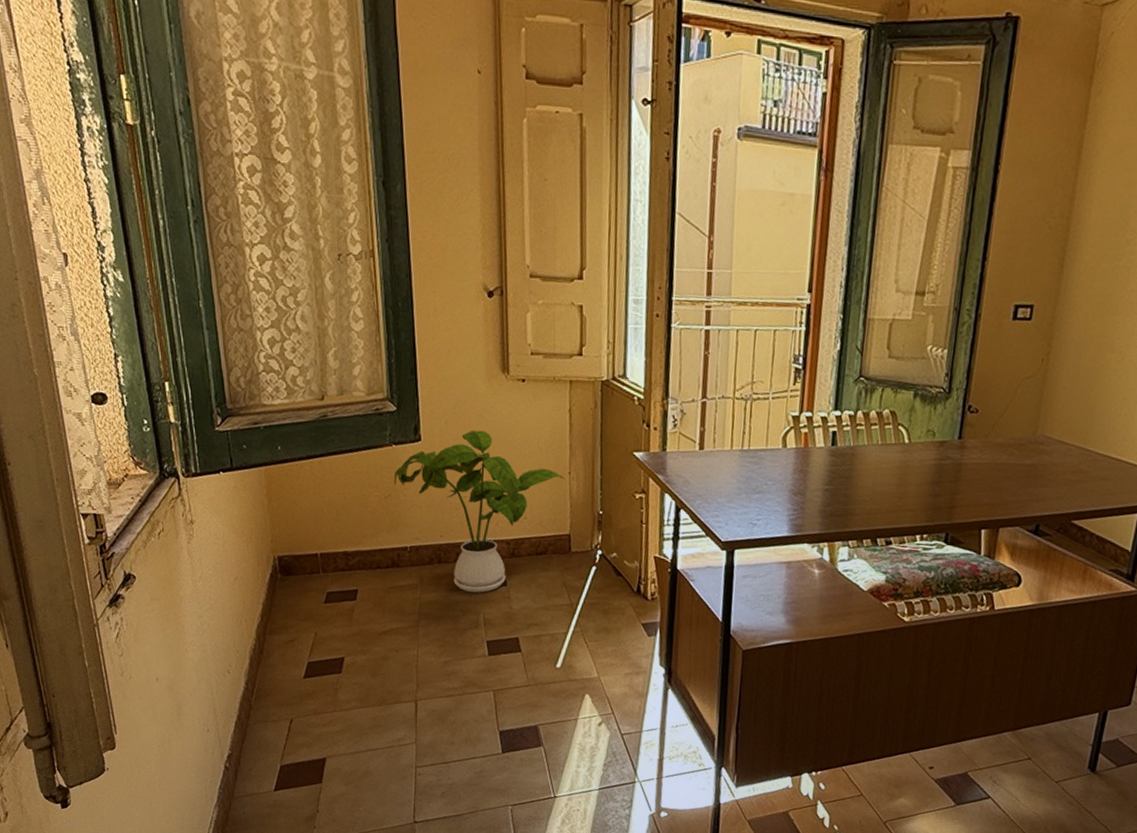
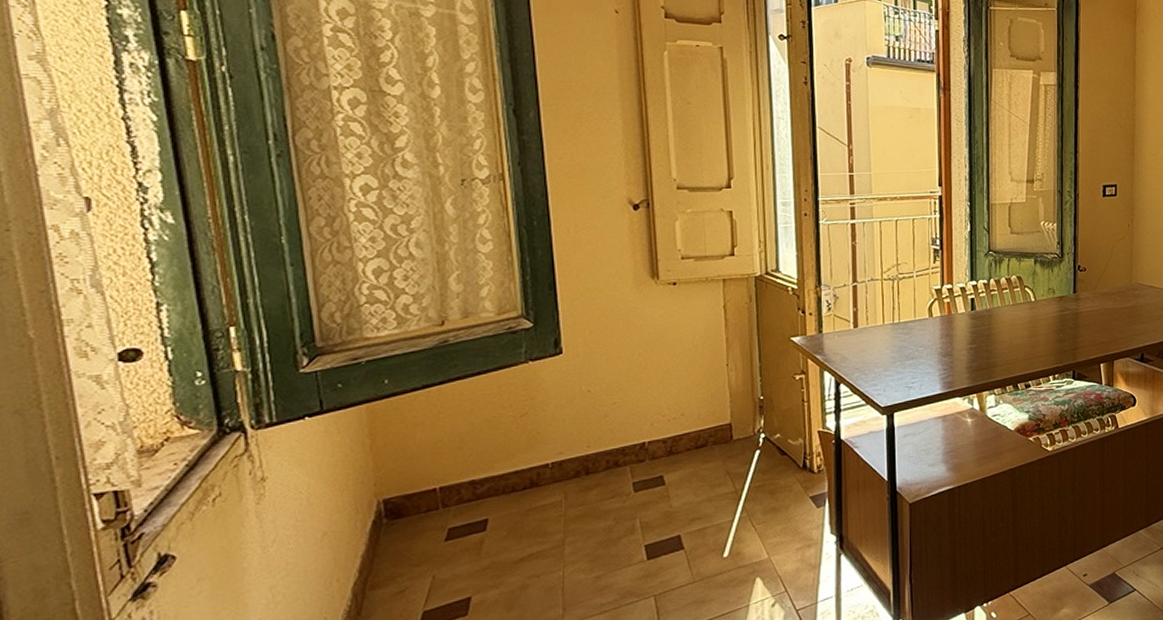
house plant: present [393,430,565,593] -> none [530,336,723,499]

